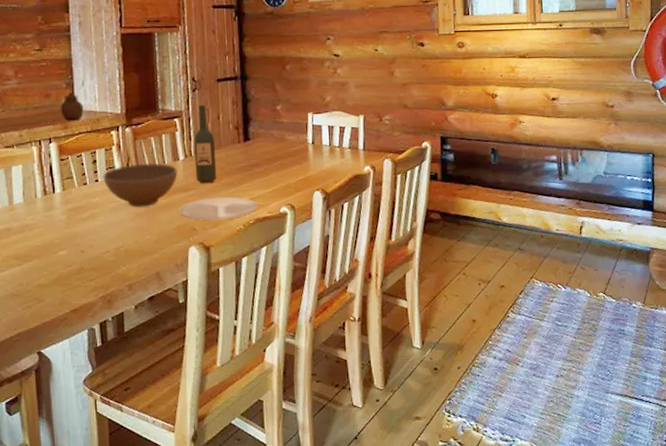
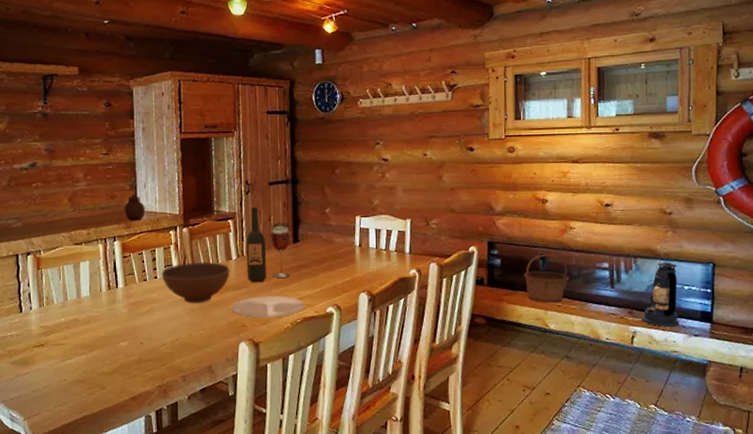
wineglass: none [219,121,241,179] -> present [270,223,290,279]
basket: none [476,148,520,197] -> present [524,254,570,304]
lantern: none [588,153,624,217] -> present [641,262,680,327]

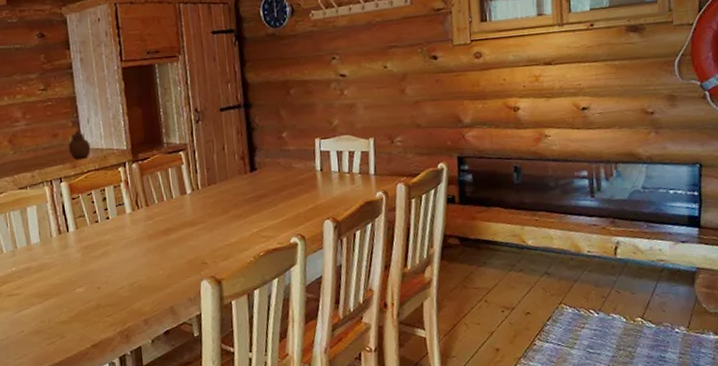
bowl: present [161,262,230,303] -> none [113,198,186,243]
plate: present [231,295,305,319] -> none [189,228,268,255]
wine bottle: present [246,207,267,282] -> none [200,136,225,216]
wineglass: present [270,223,290,279] -> none [224,151,249,211]
basket: present [524,254,570,304] -> none [497,165,546,219]
lantern: present [641,262,680,327] -> none [624,166,665,236]

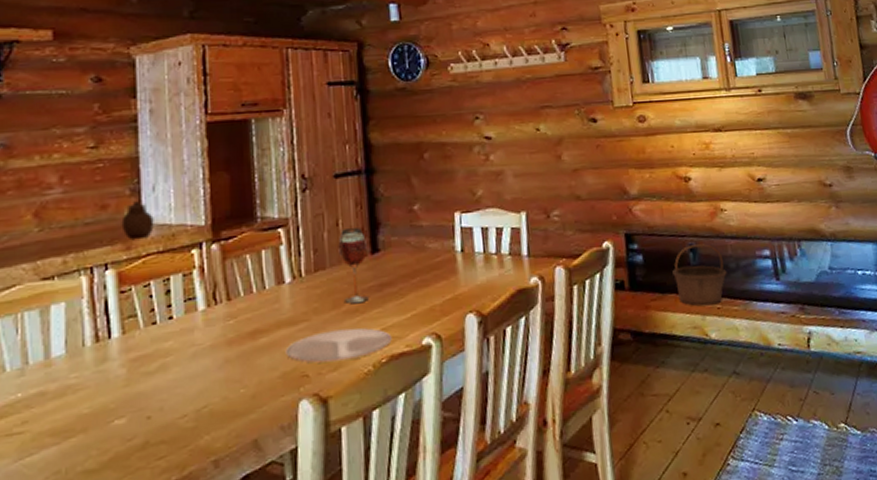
plate: none [189,228,268,255] -> present [285,327,392,364]
wineglass: none [224,151,249,211] -> present [338,228,369,304]
basket: none [497,165,546,219] -> present [672,244,727,307]

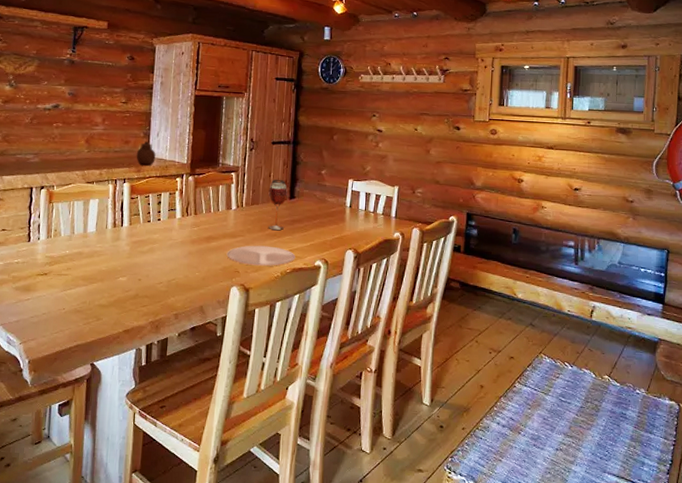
basket: present [672,244,727,307] -> none [497,229,538,275]

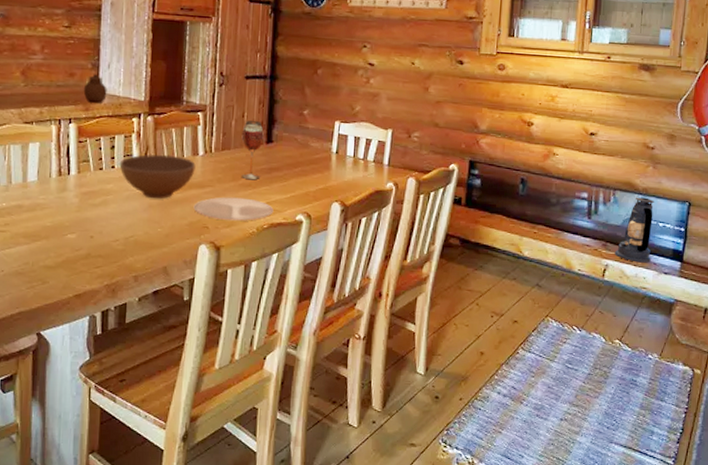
bowl: none [164,209,229,247] -> present [119,154,196,198]
lantern: none [600,245,636,305] -> present [614,197,655,263]

